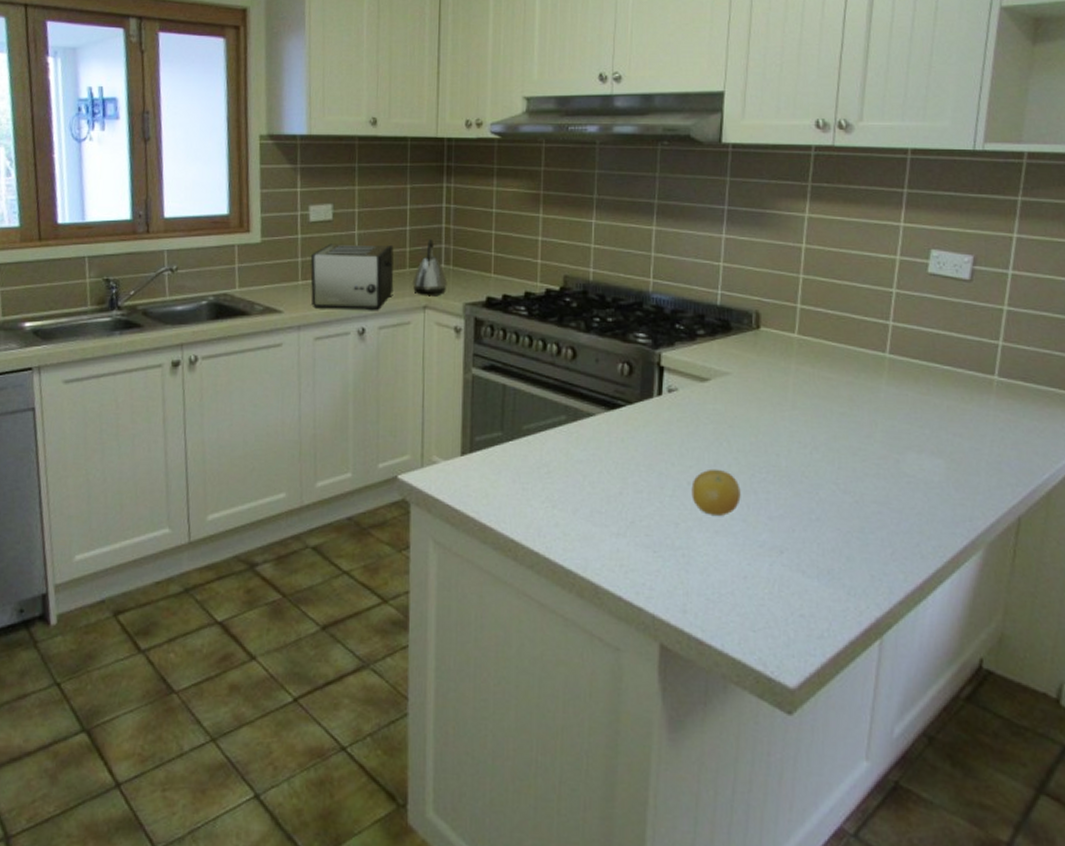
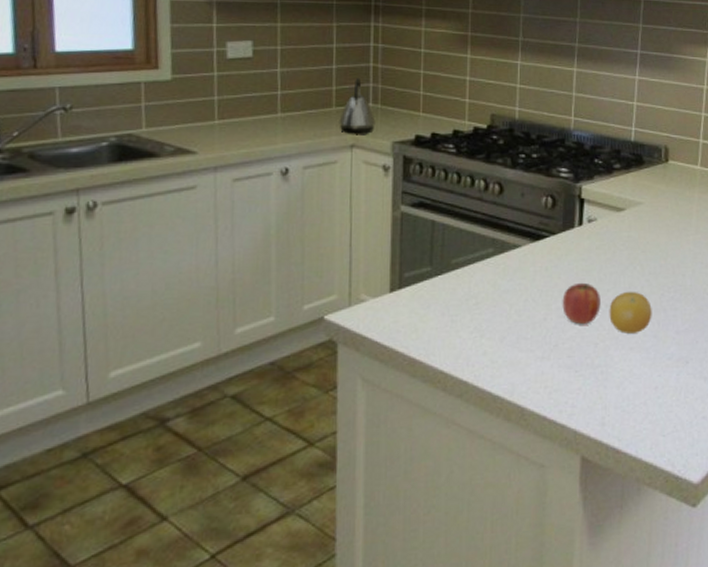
toaster: present [310,243,394,311] -> none [228,81,320,151]
fruit: none [639,456,682,501] -> present [562,282,601,324]

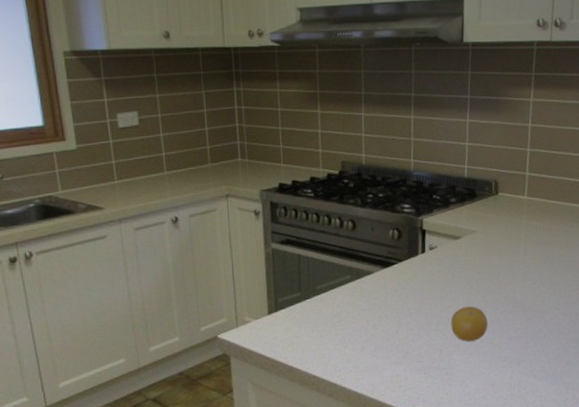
kettle: present [339,78,376,135] -> none [214,137,245,187]
fruit: present [562,282,601,324] -> none [410,300,444,335]

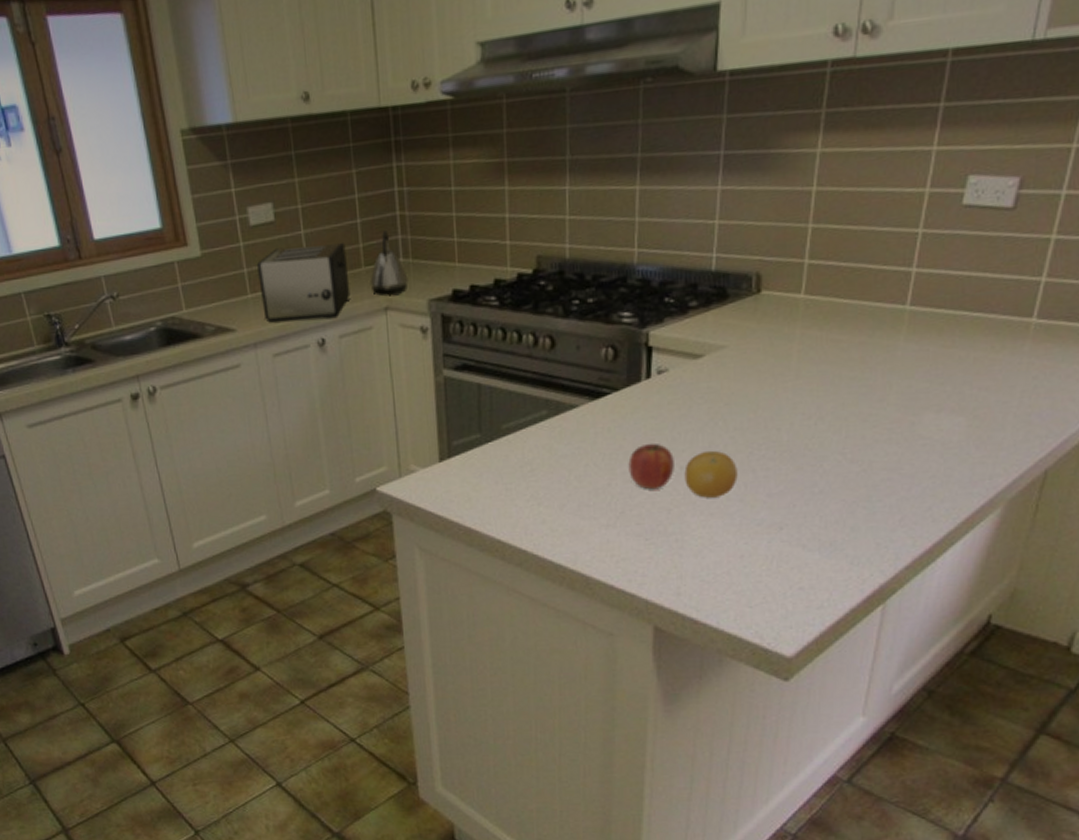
toaster: none [122,145,199,205] -> present [256,243,351,324]
kettle: none [214,137,245,187] -> present [370,230,409,297]
fruit: none [410,300,444,335] -> present [628,442,674,489]

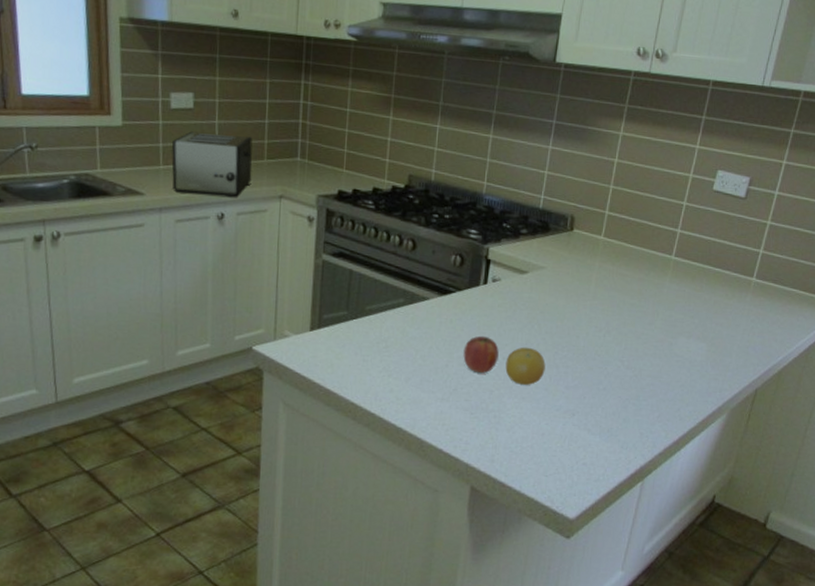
kettle: present [370,230,409,297] -> none [269,133,303,188]

